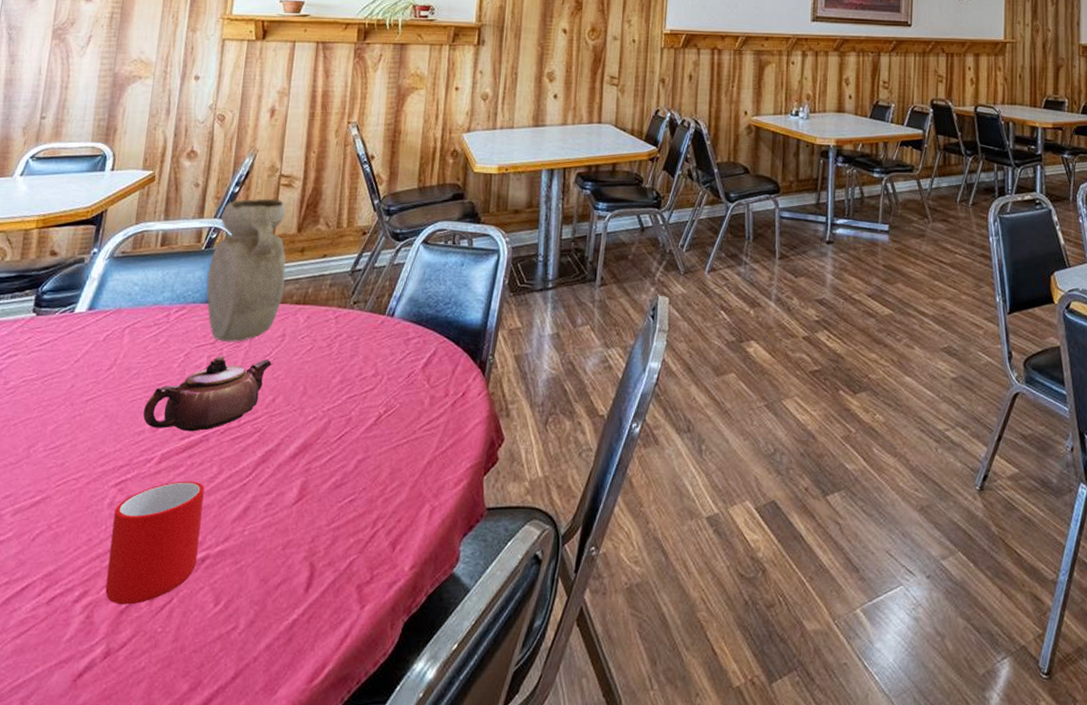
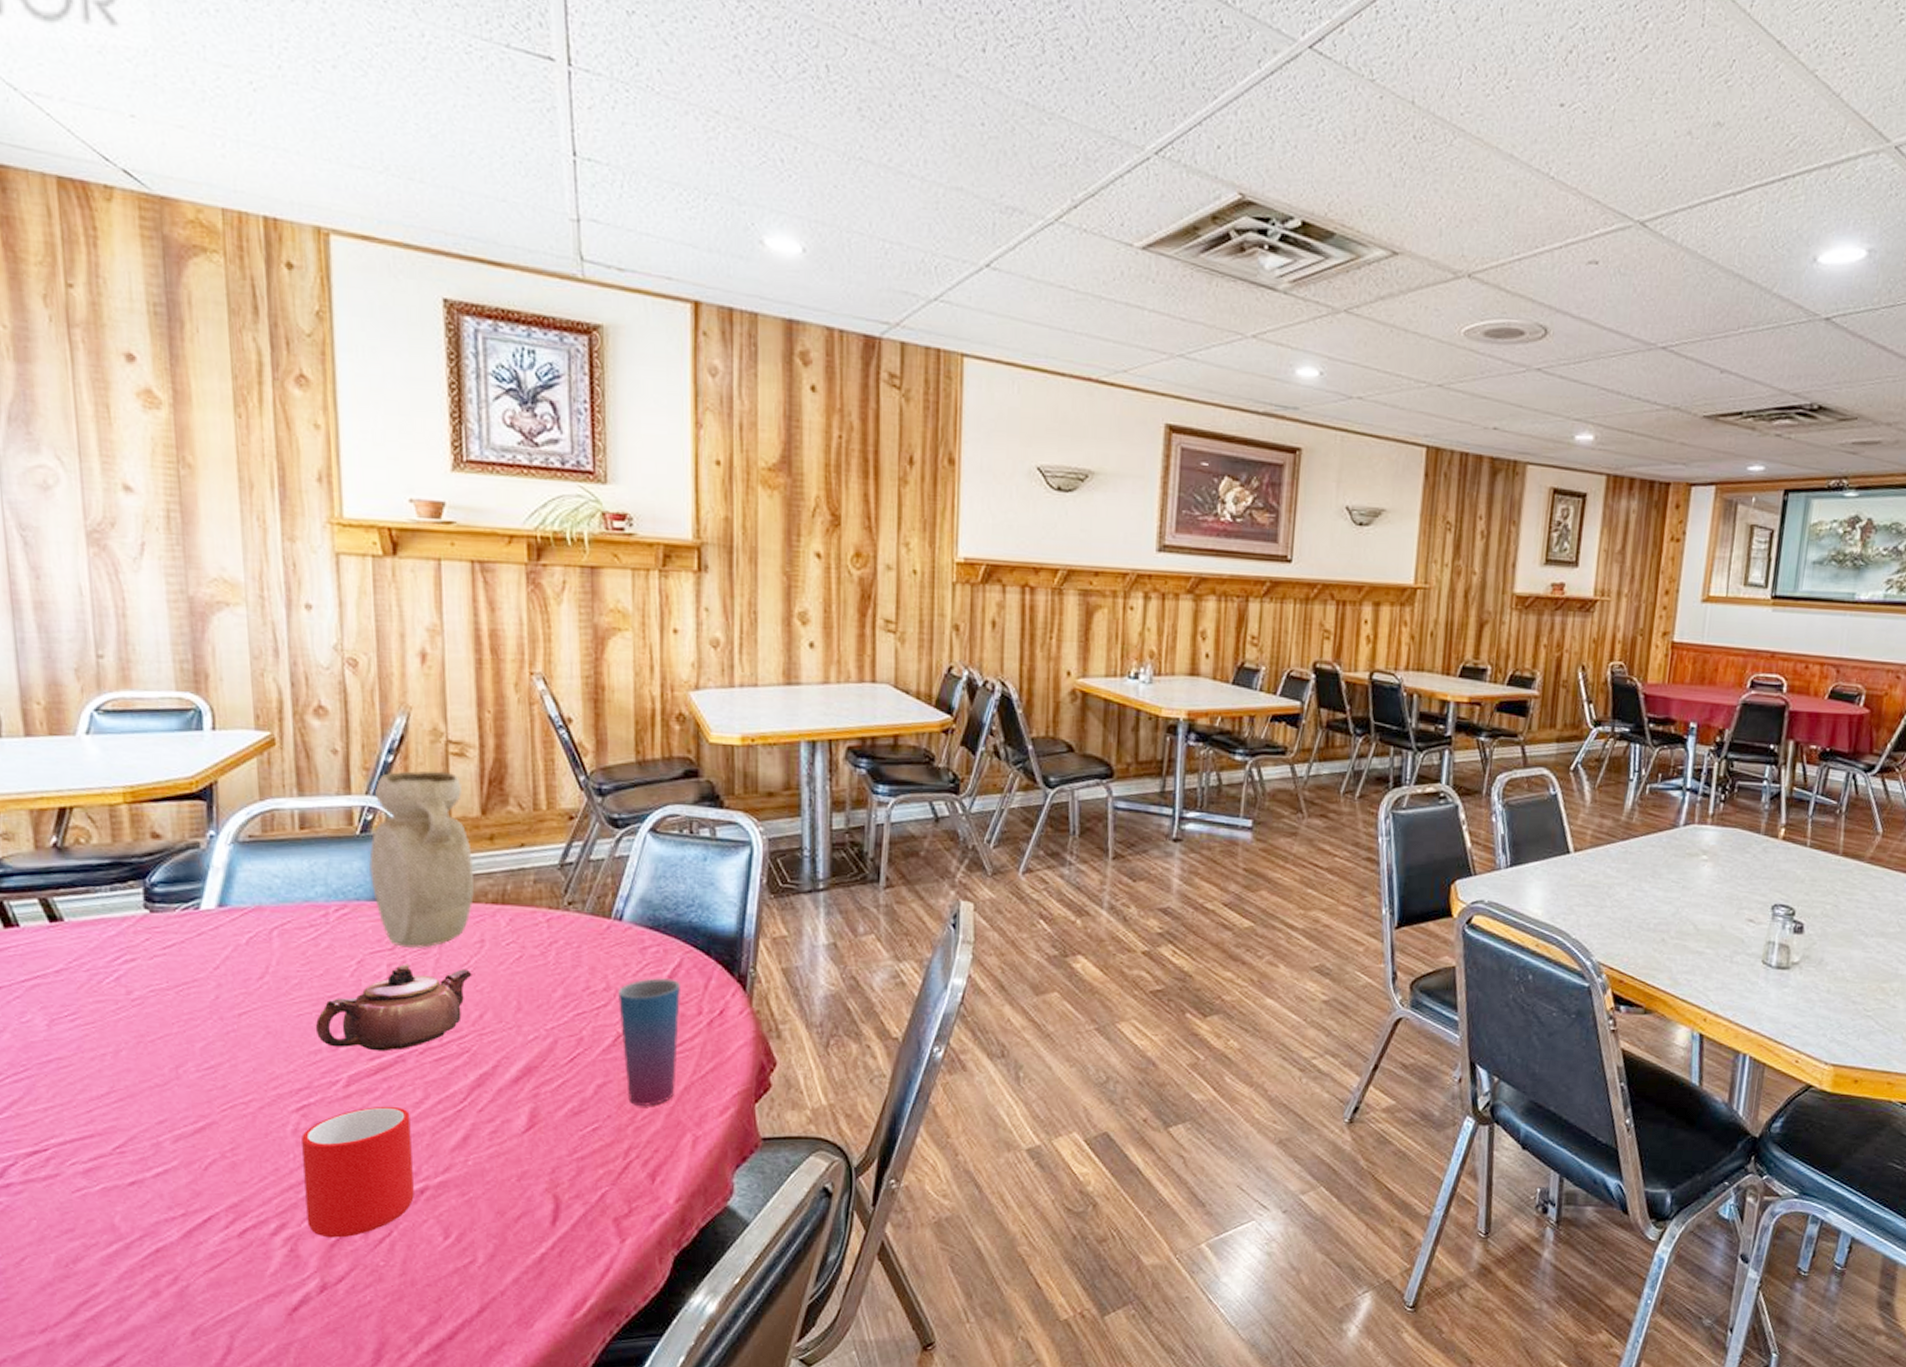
cup: none [381,364,433,479] -> present [617,977,680,1106]

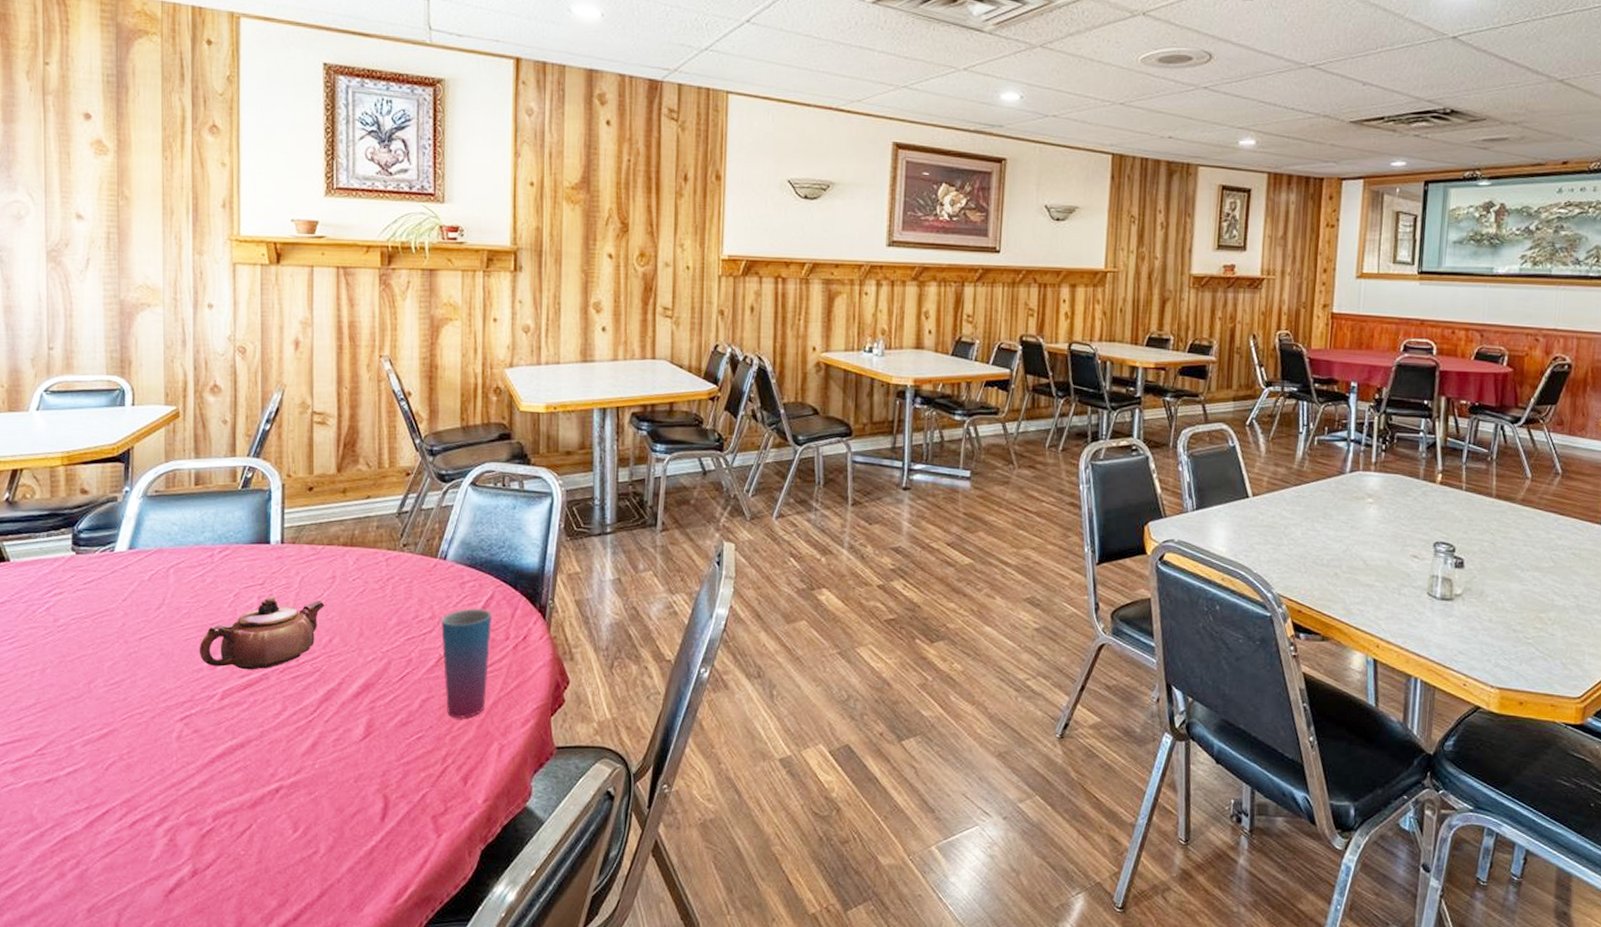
cup: present [302,1106,414,1238] -> none [184,716,271,830]
vase: present [369,771,474,949] -> none [248,436,328,584]

